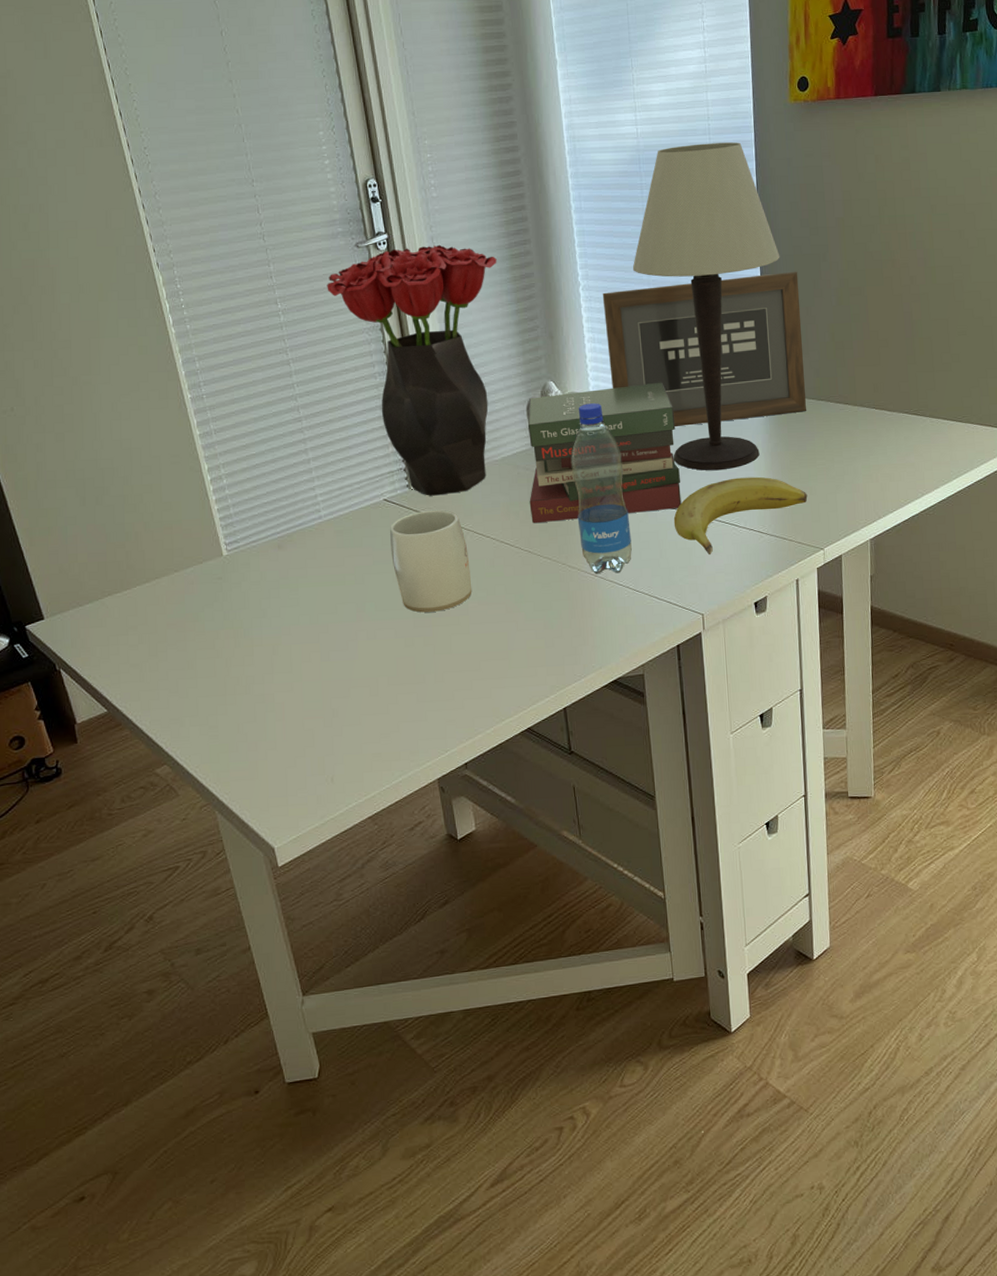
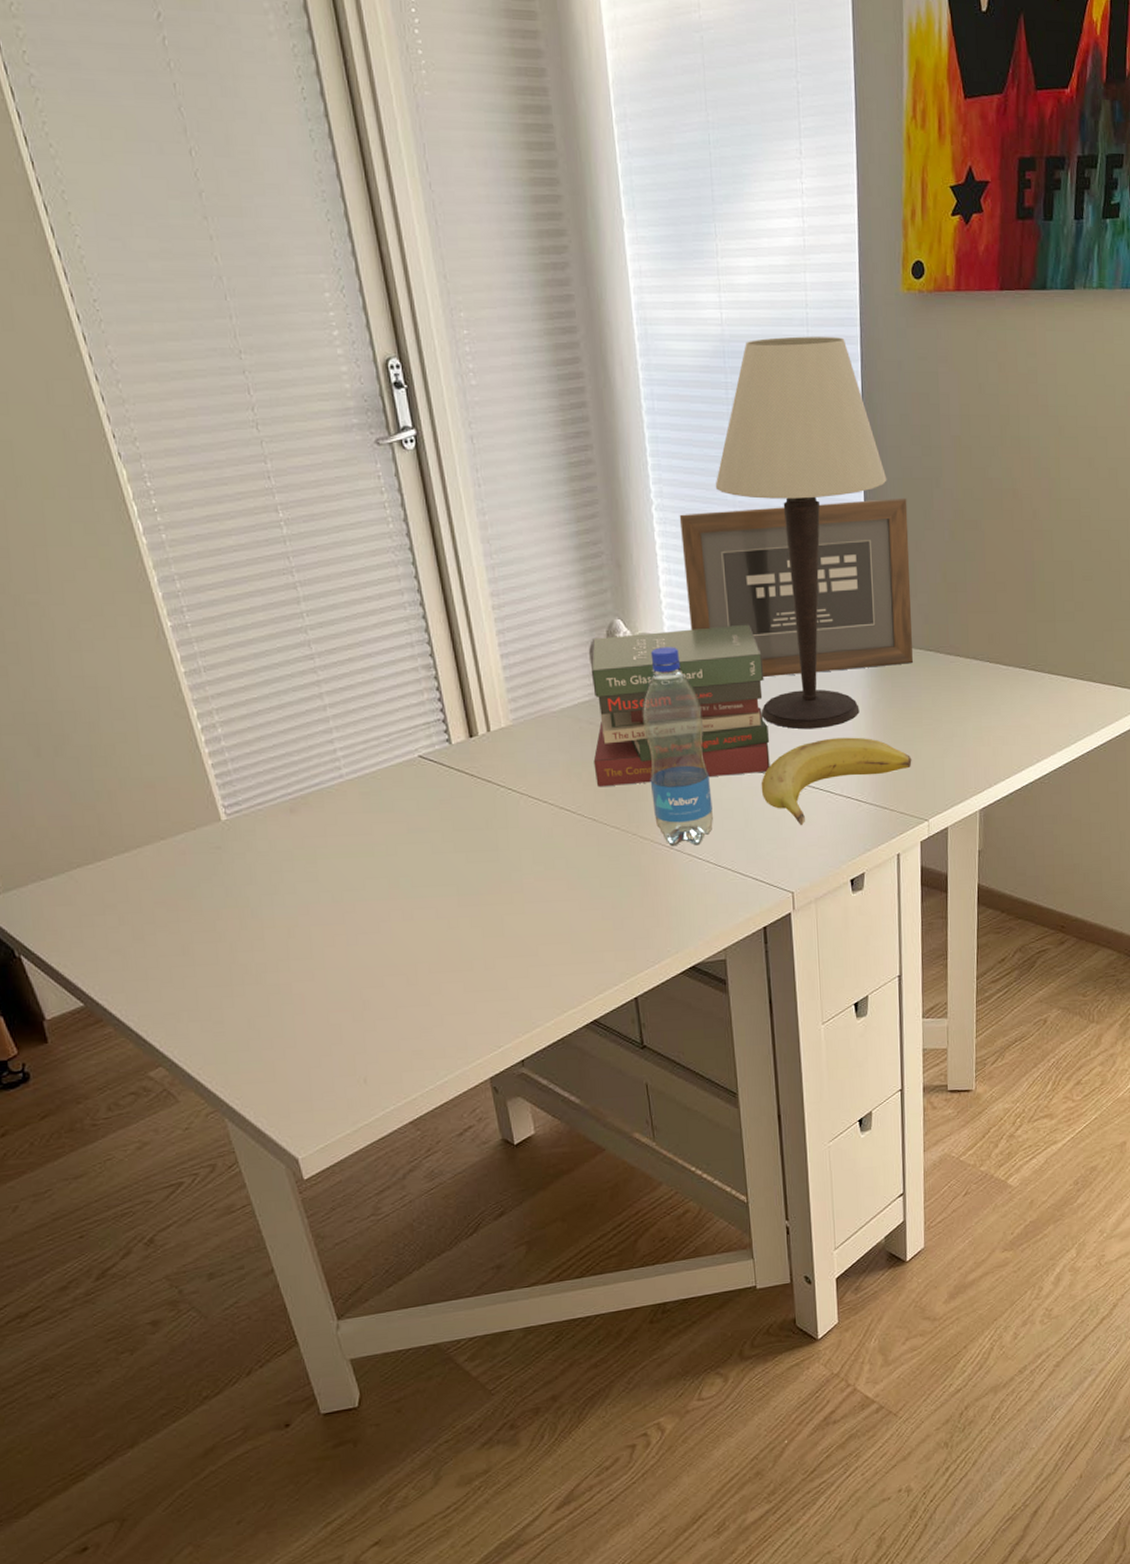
bouquet: present [327,244,497,496] -> none [340,446,552,753]
mug: present [390,509,472,613] -> none [427,769,527,889]

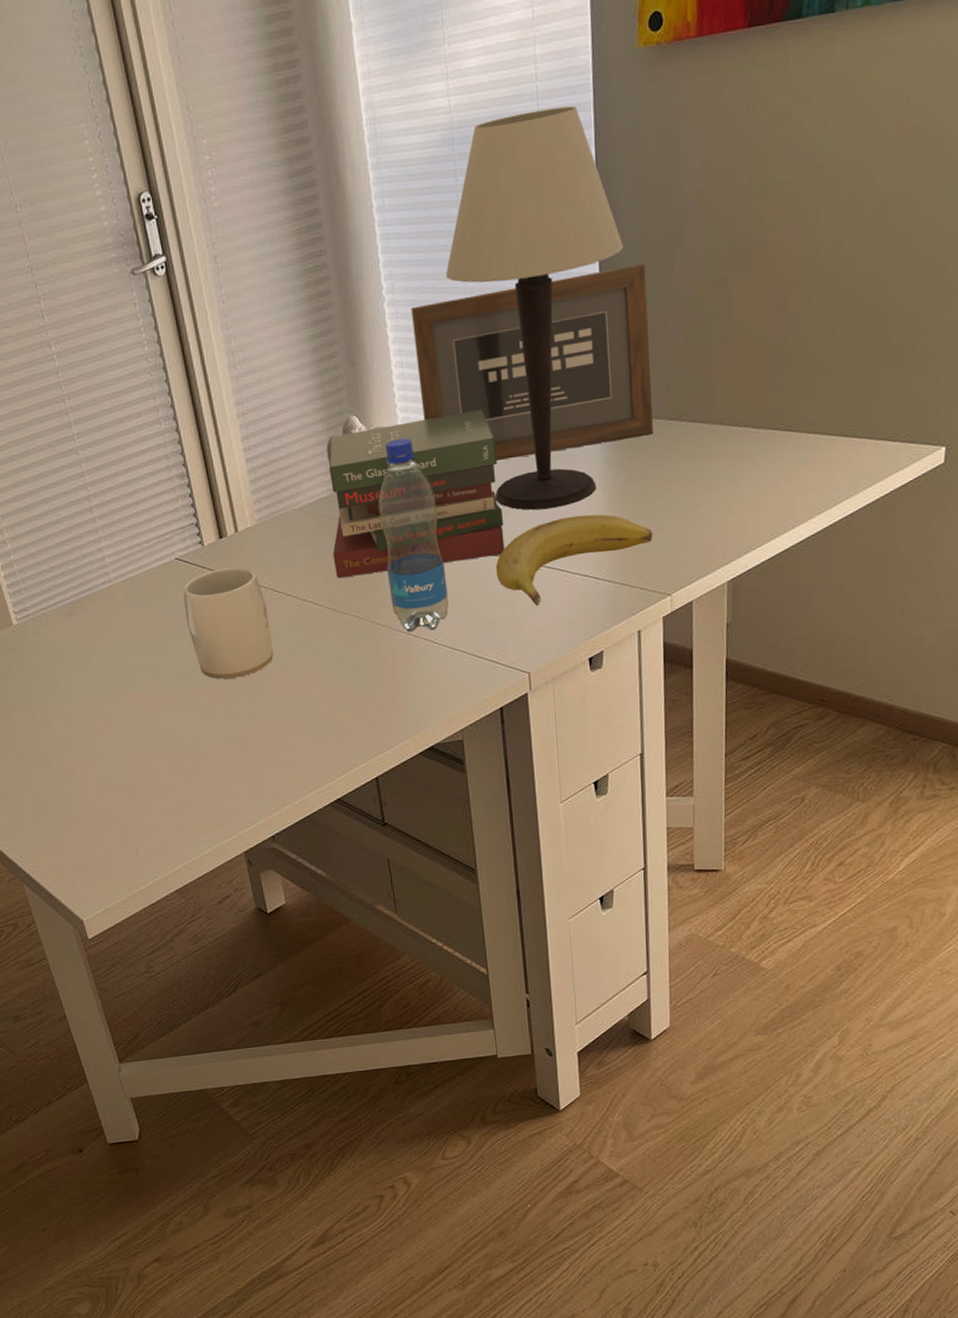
mug: none [427,769,527,889] -> present [183,567,274,679]

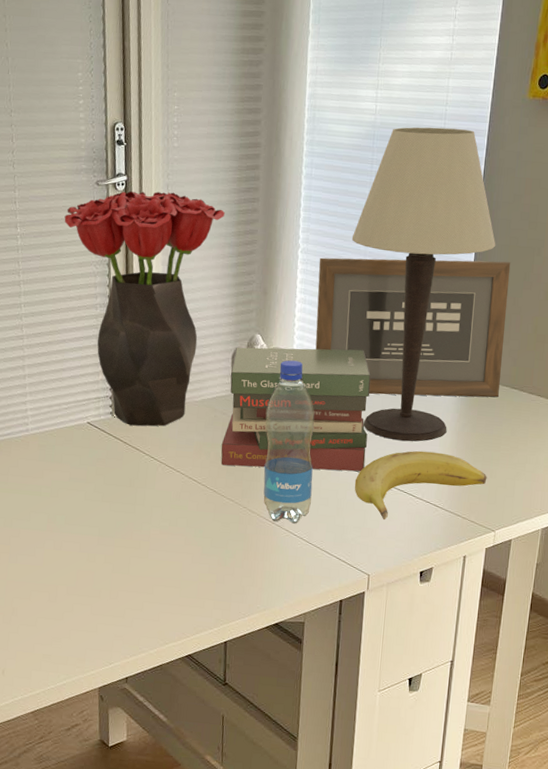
bouquet: none [102,264,289,553] -> present [64,190,225,426]
mug: present [183,567,274,679] -> none [87,438,158,534]

